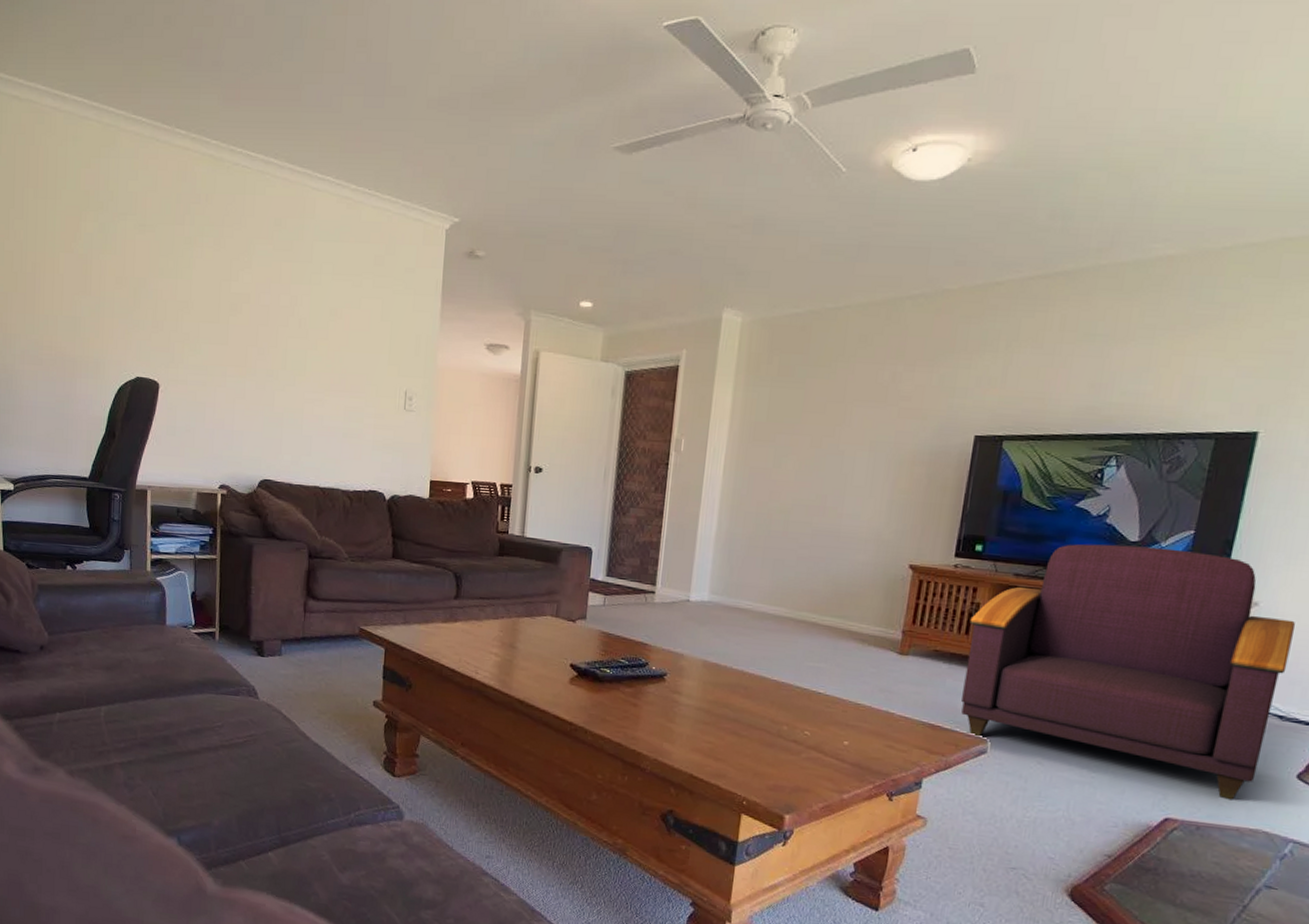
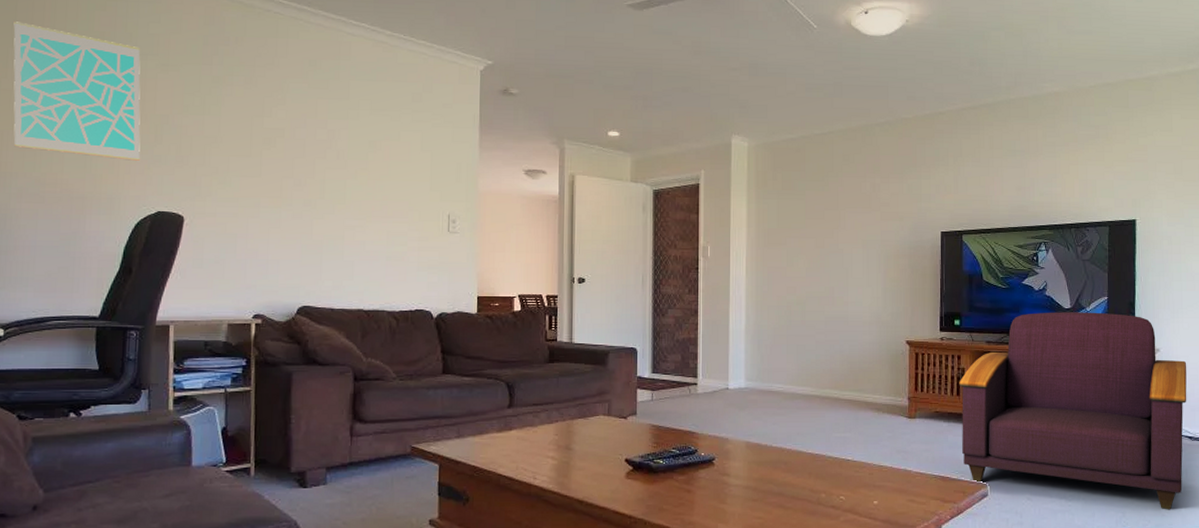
wall art: none [13,181,122,325] -> present [13,21,141,161]

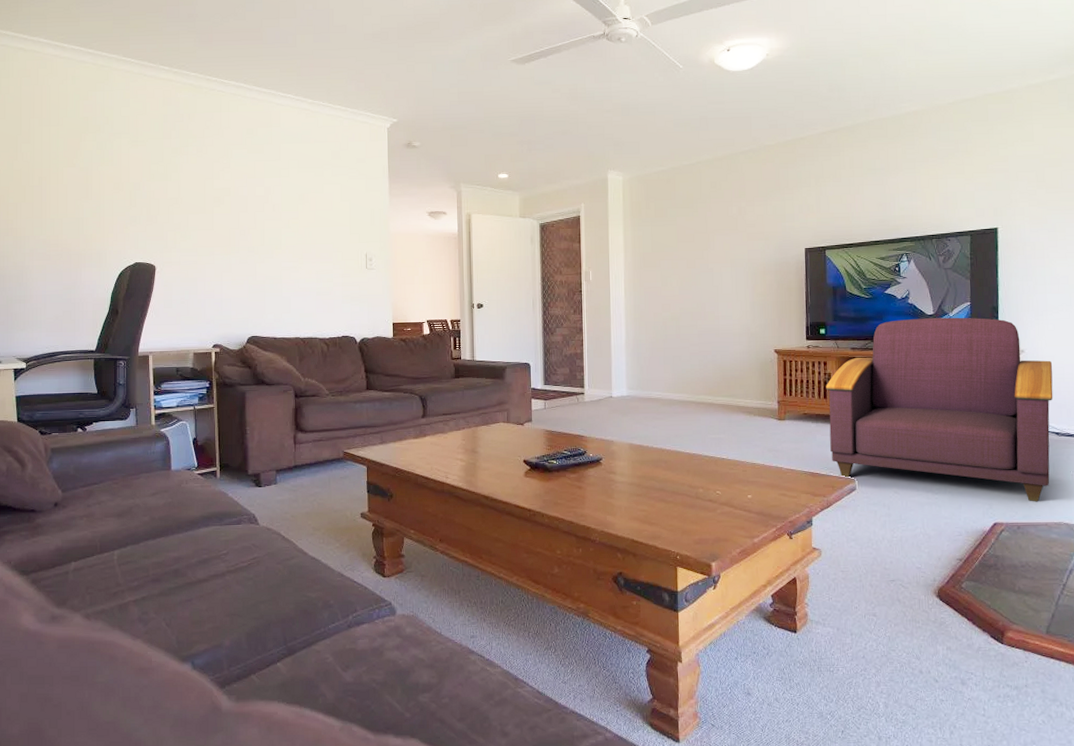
wall art: present [13,21,141,161] -> none [20,114,119,222]

